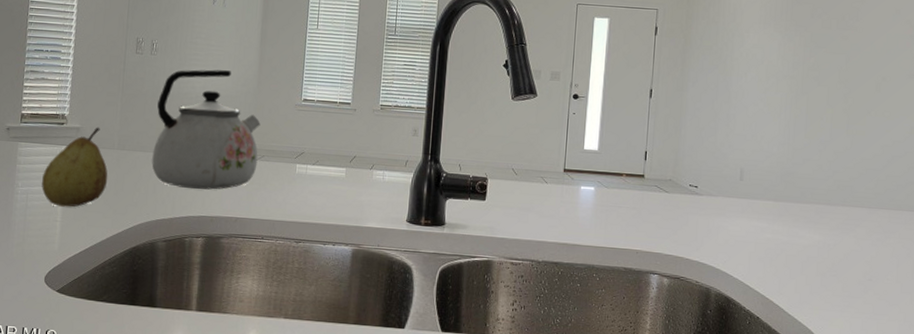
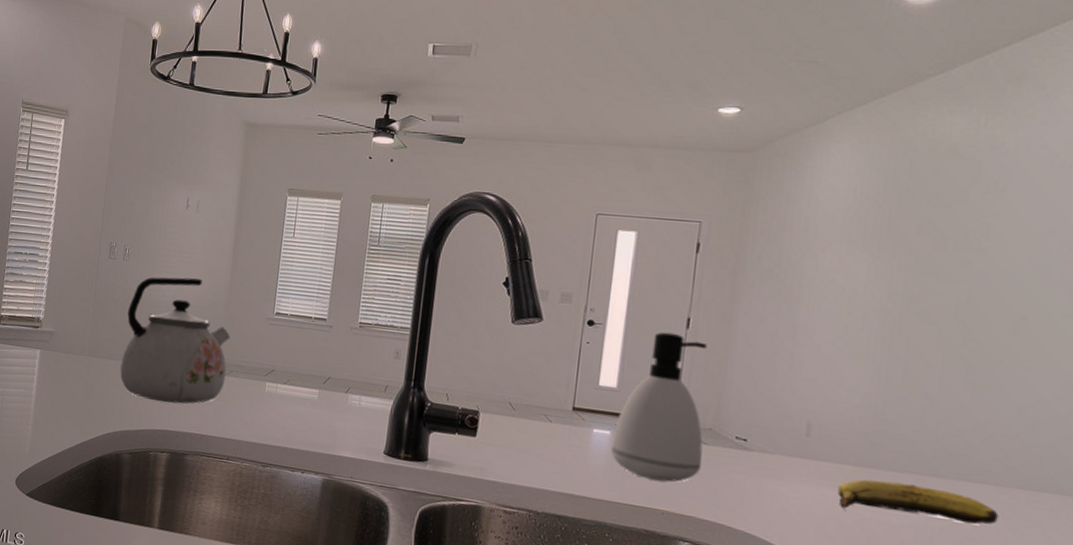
fruit: present [41,127,108,207] -> none [16,332,78,412]
soap dispenser: none [595,101,666,226] -> present [610,332,707,483]
banana: none [763,211,872,240] -> present [837,479,999,525]

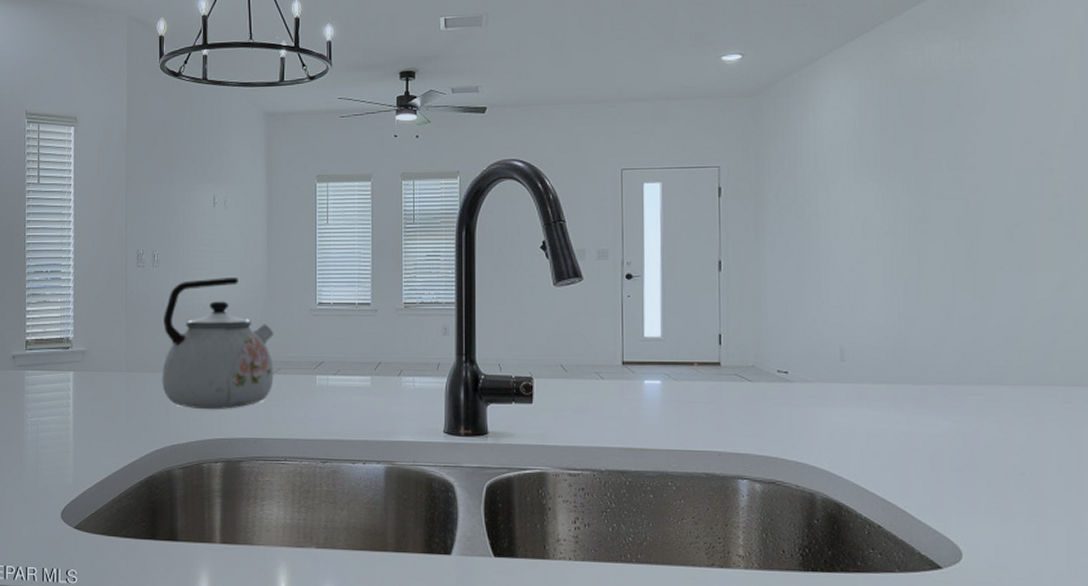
soap dispenser: present [610,332,707,483] -> none [663,277,749,423]
banana: present [837,479,999,525] -> none [876,394,1019,427]

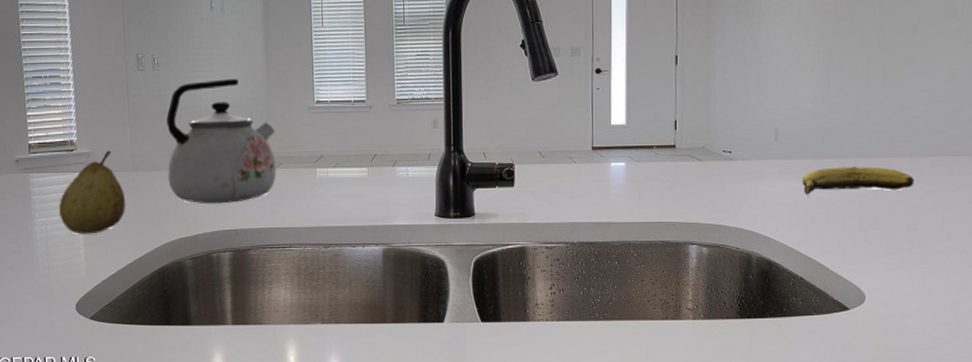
fruit: none [51,349,118,437] -> present [59,150,126,234]
banana: none [876,394,1019,427] -> present [802,167,914,196]

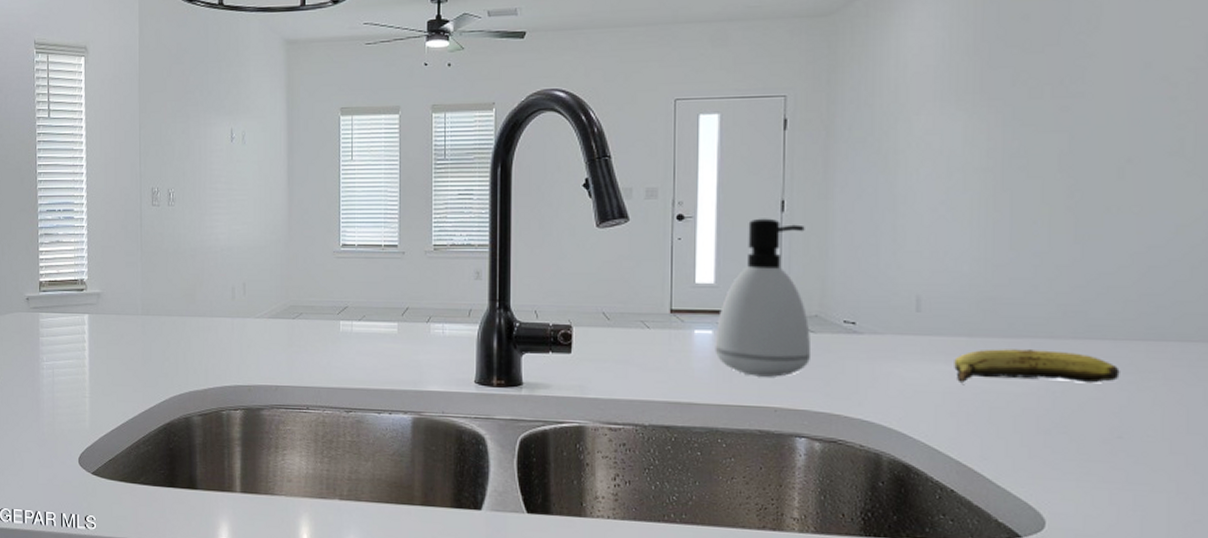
fruit: present [59,150,126,234] -> none [67,291,134,381]
kettle: present [166,79,277,204] -> none [179,217,295,356]
soap dispenser: none [627,70,698,198] -> present [715,218,810,377]

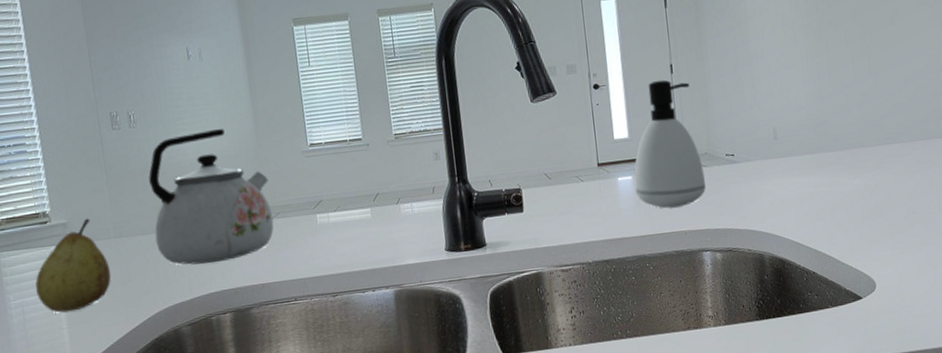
fruit: none [67,291,134,381] -> present [35,218,112,313]
kettle: none [179,217,295,356] -> present [148,129,274,265]
banana: present [954,349,1120,384] -> none [804,155,909,191]

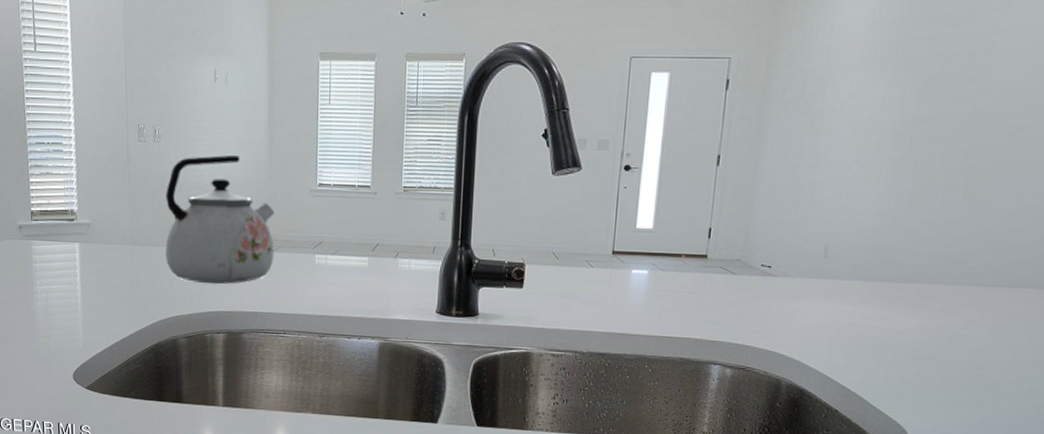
fruit: present [35,218,112,313] -> none [59,222,124,305]
soap dispenser: present [634,79,706,209] -> none [648,171,736,313]

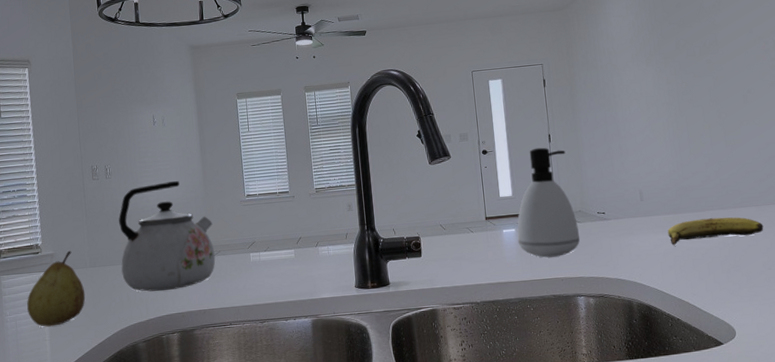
fruit: none [59,222,124,305] -> present [27,250,86,327]
soap dispenser: none [648,171,736,313] -> present [517,147,580,258]
banana: none [850,291,986,323] -> present [667,217,764,246]

